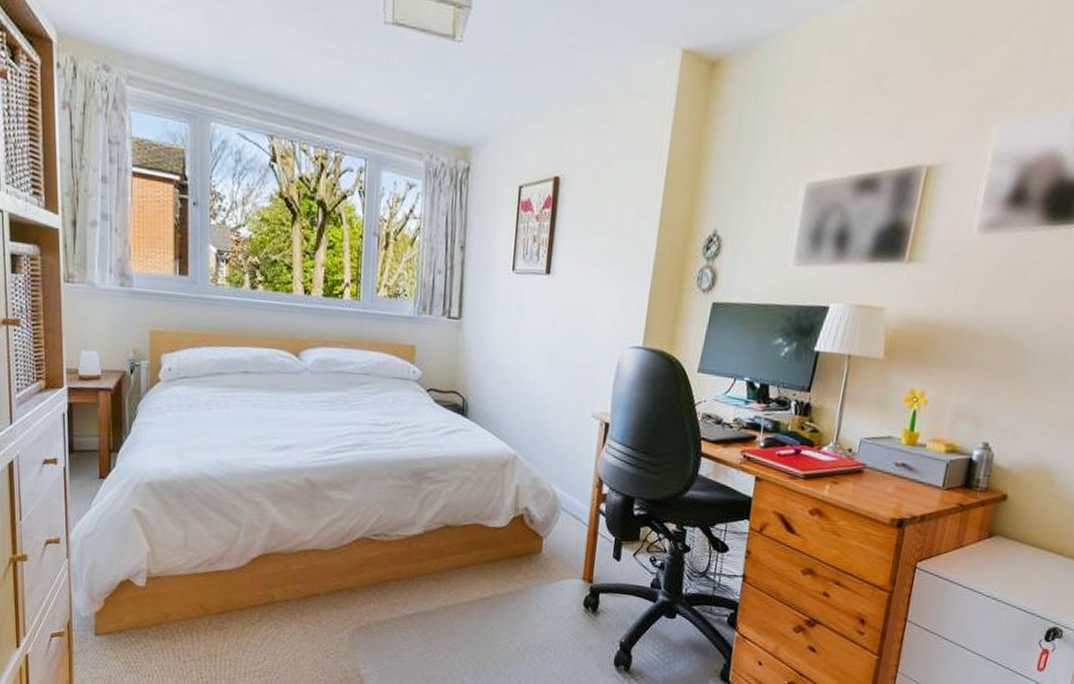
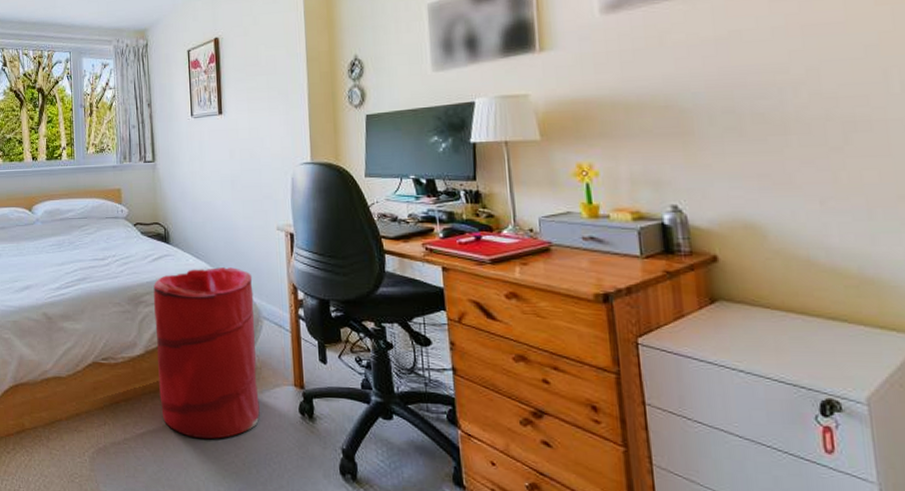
laundry hamper: none [435,448,557,625] -> present [153,267,260,439]

